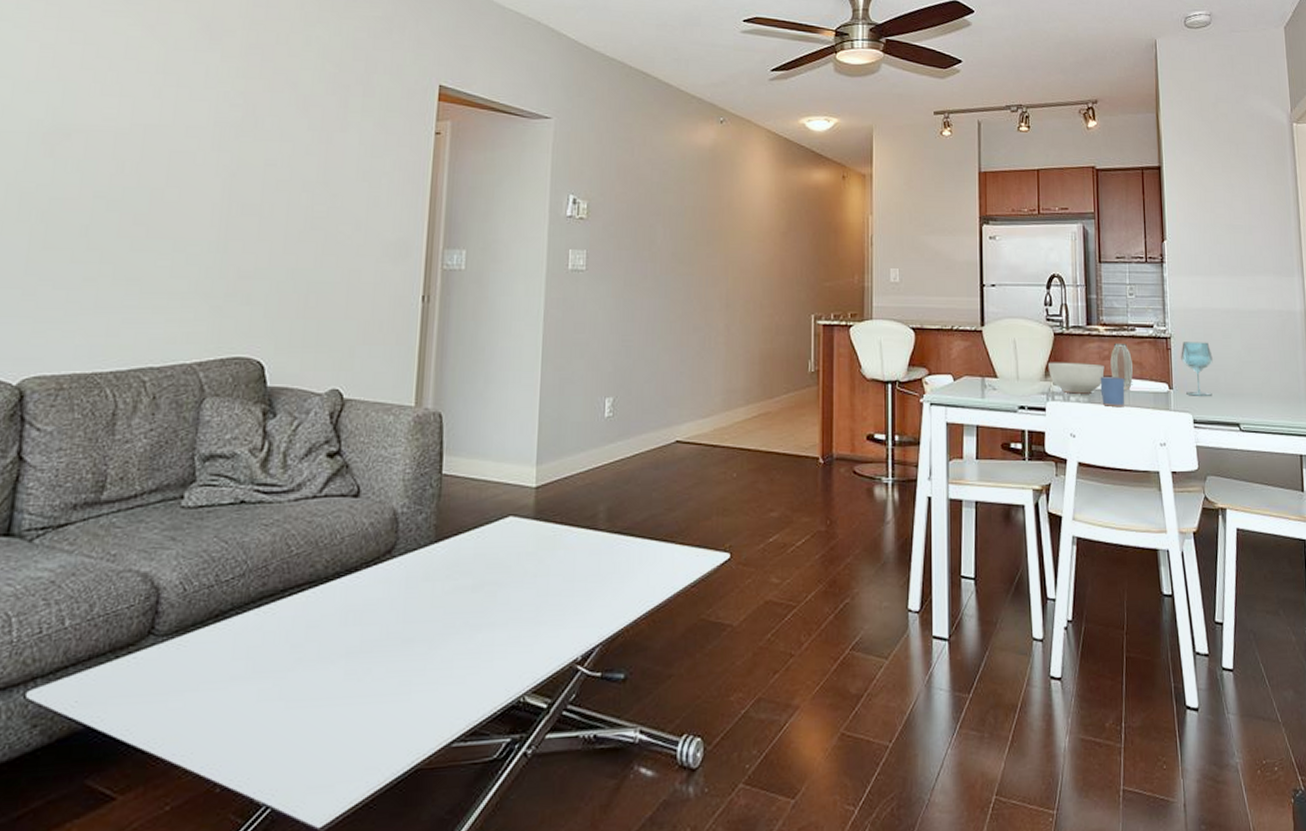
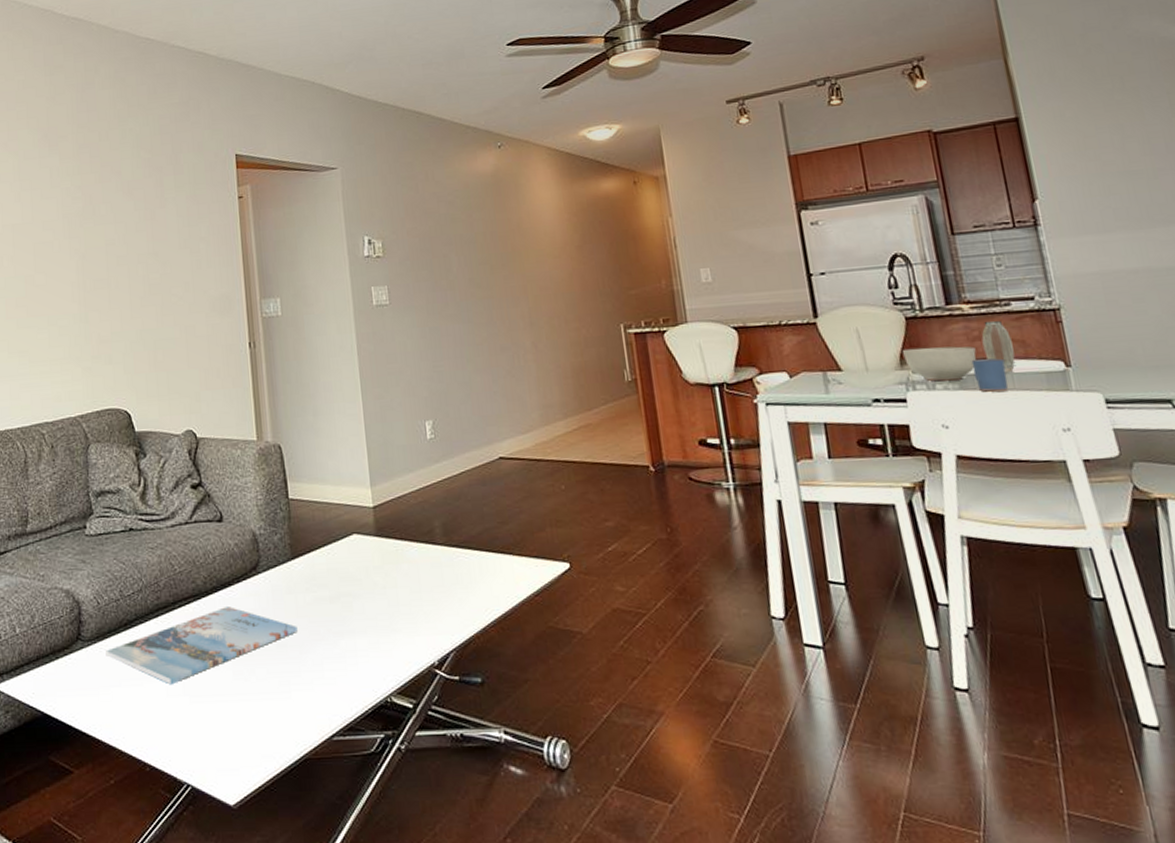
magazine: none [184,595,430,688] -> present [106,607,298,685]
wine glass: present [1181,342,1213,396] -> none [1076,309,1128,373]

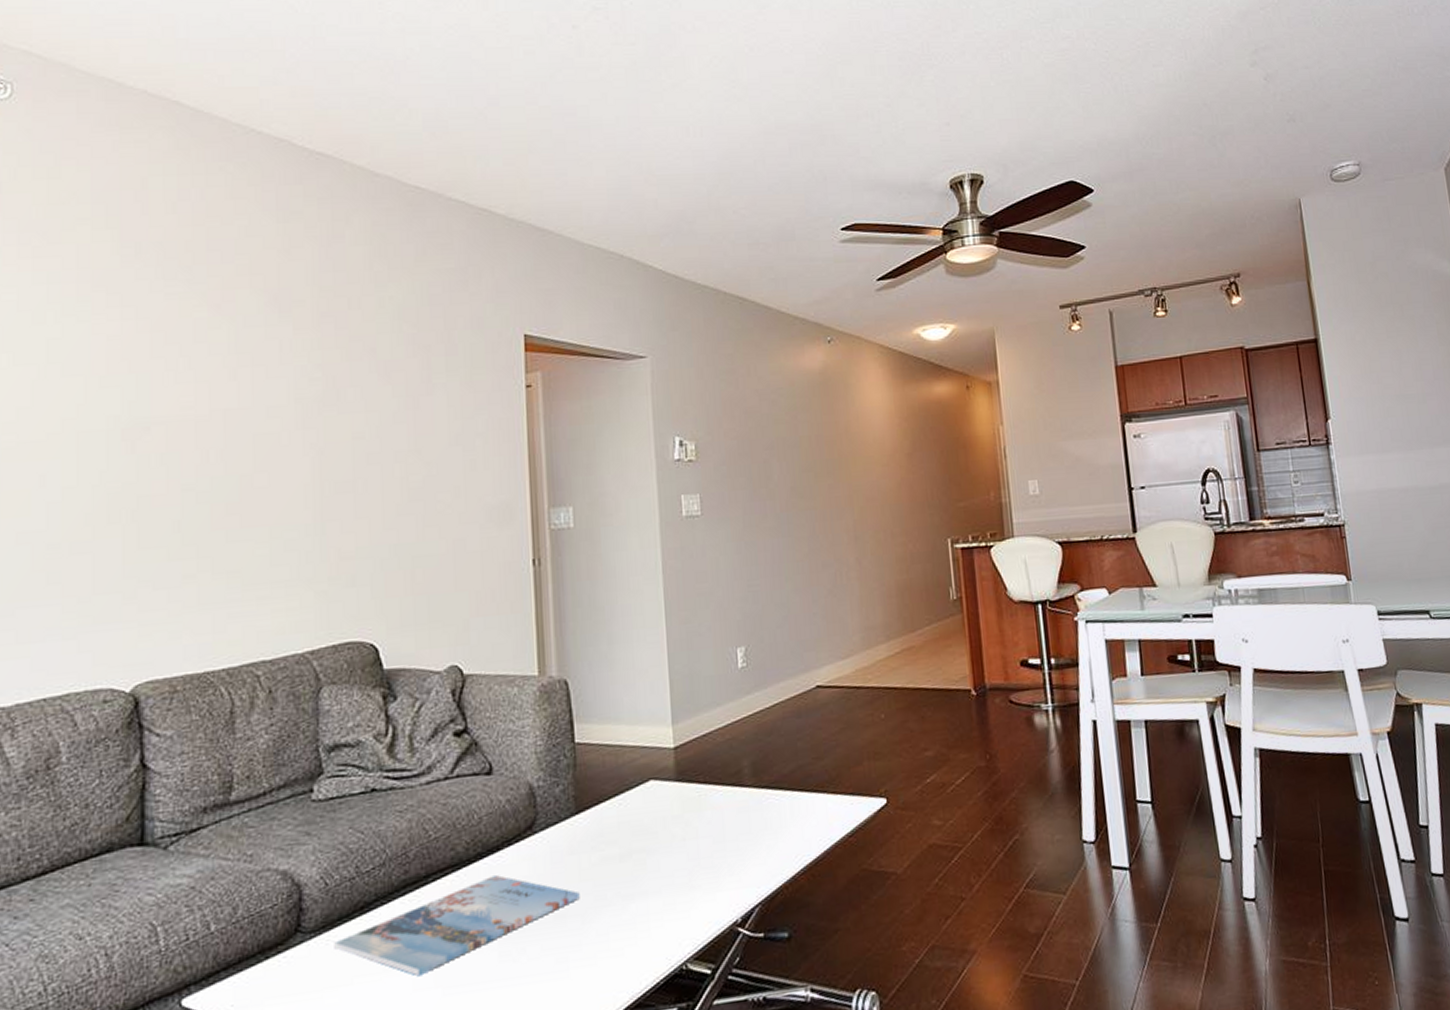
bowl: present [903,346,977,382] -> none [1211,561,1274,596]
mug: present [971,358,1008,392] -> none [1269,573,1299,606]
vase: present [981,320,1015,373] -> none [1278,536,1306,587]

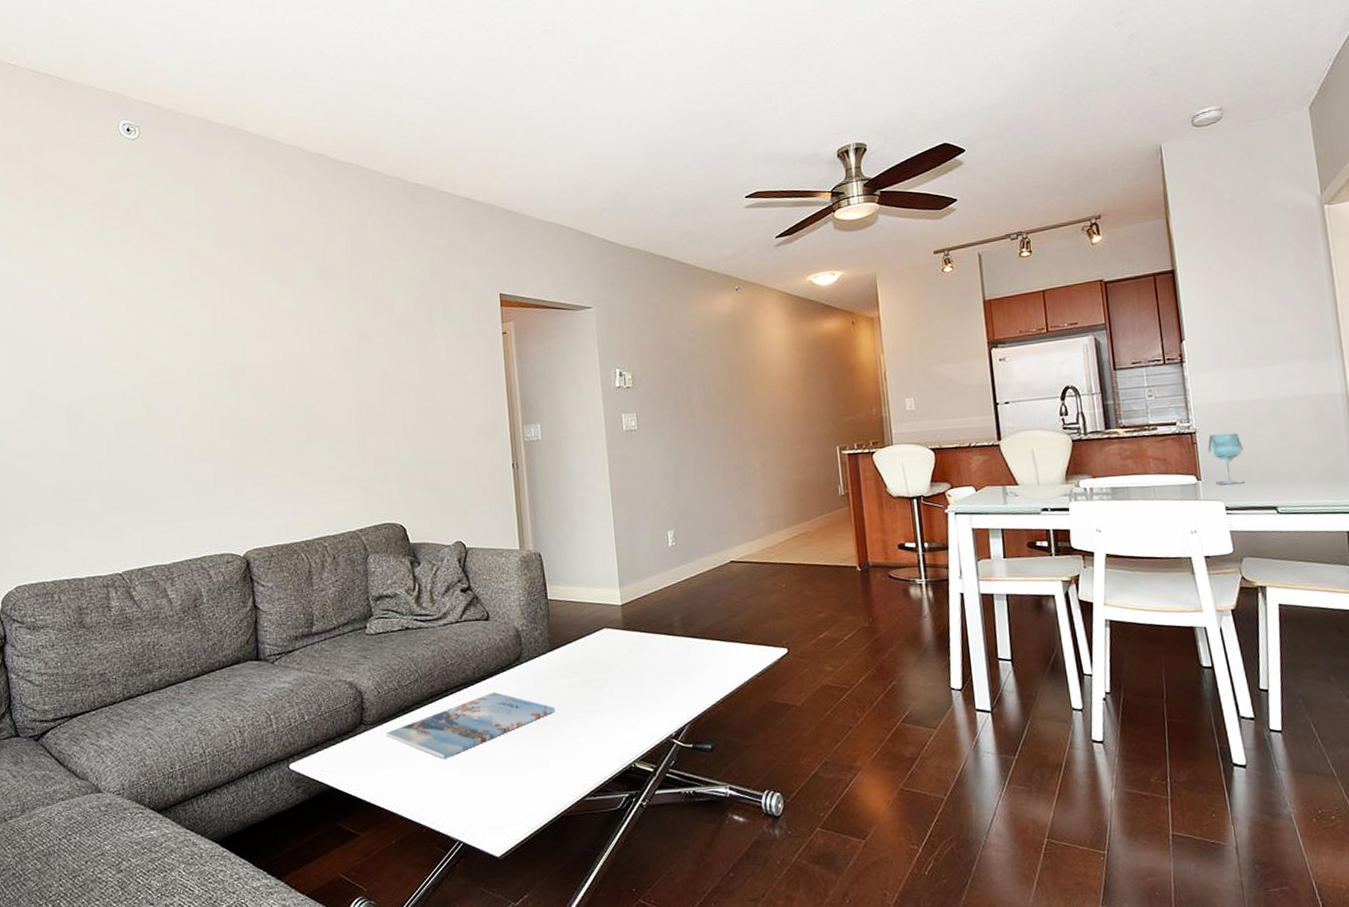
wine glass: none [1357,525,1396,586] -> present [1207,433,1245,485]

